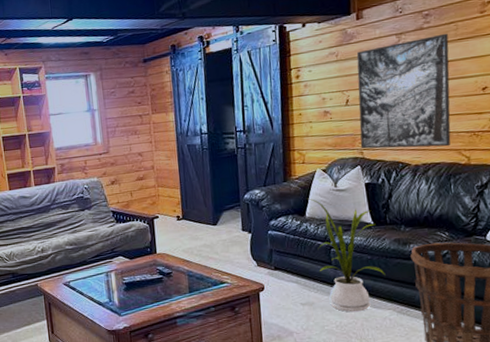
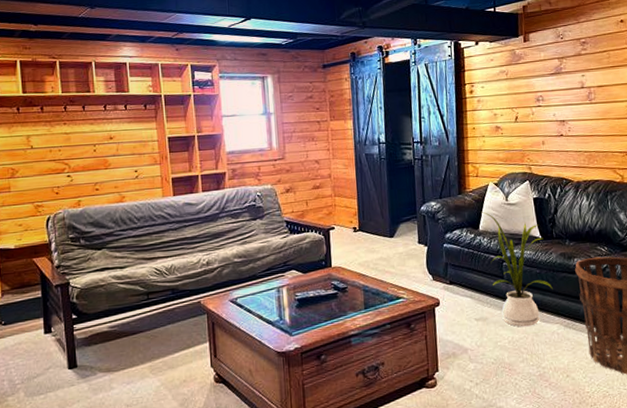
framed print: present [356,33,451,149] -> none [524,60,607,165]

